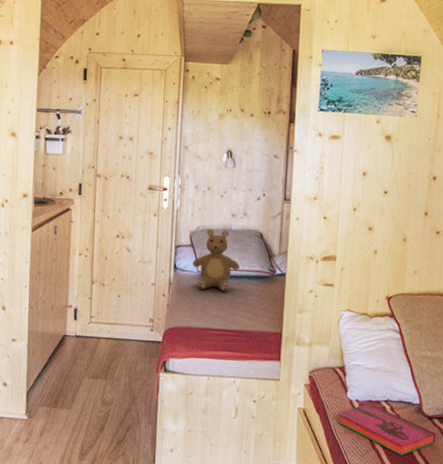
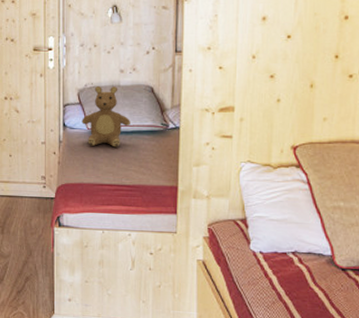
hardback book: present [337,403,436,456] -> none [239,254,351,307]

